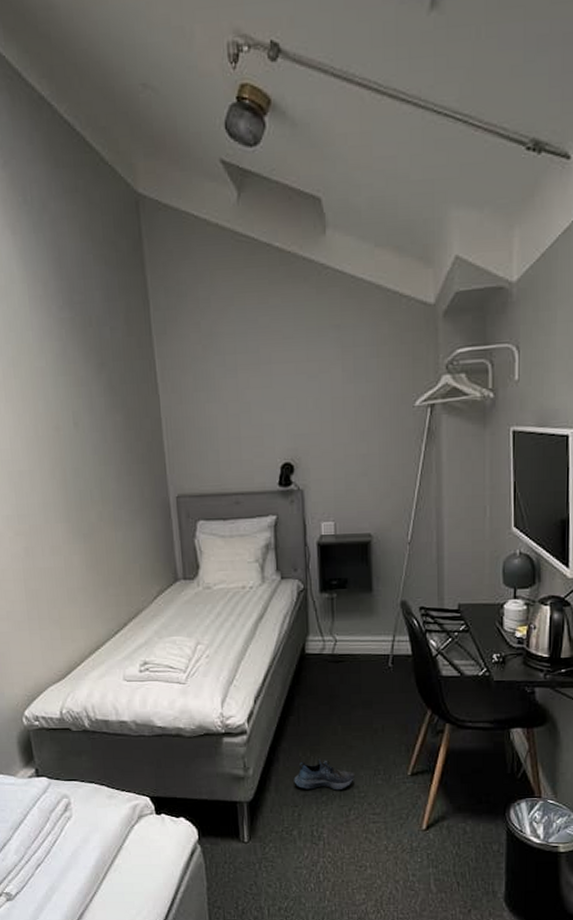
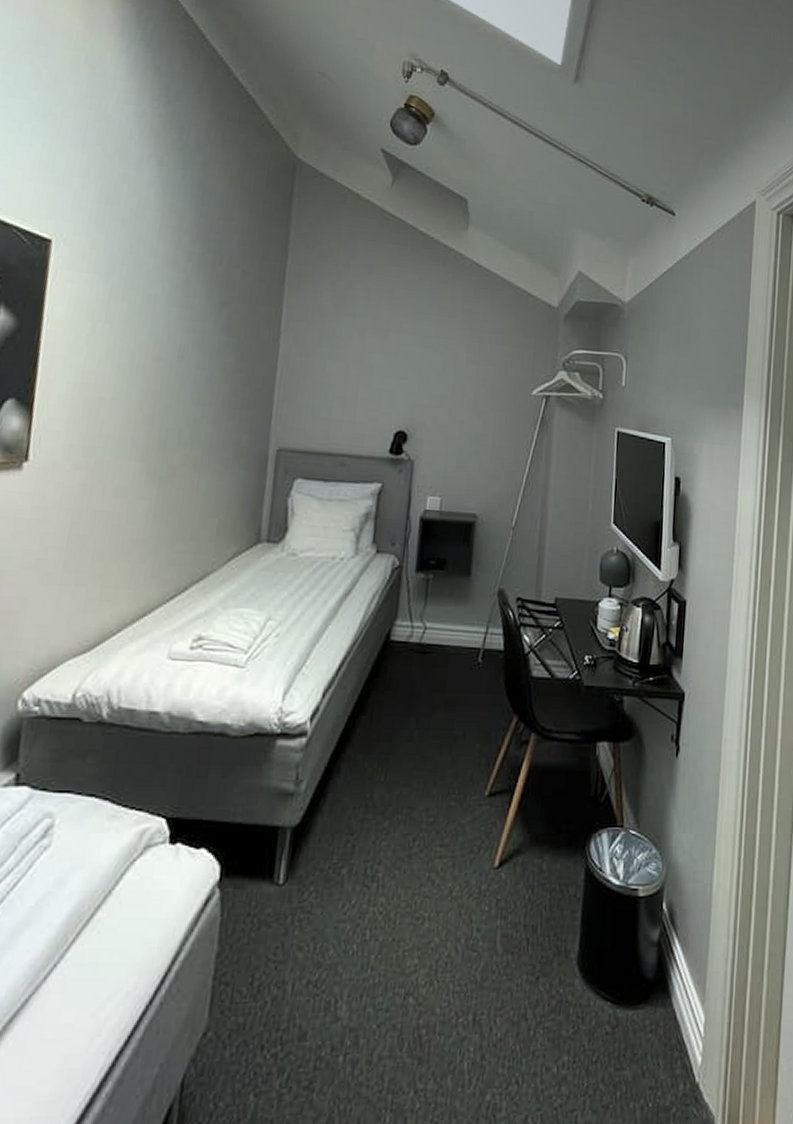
shoe: present [294,759,356,791] -> none [353,771,427,814]

